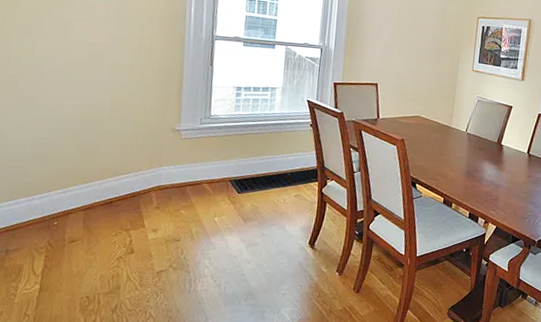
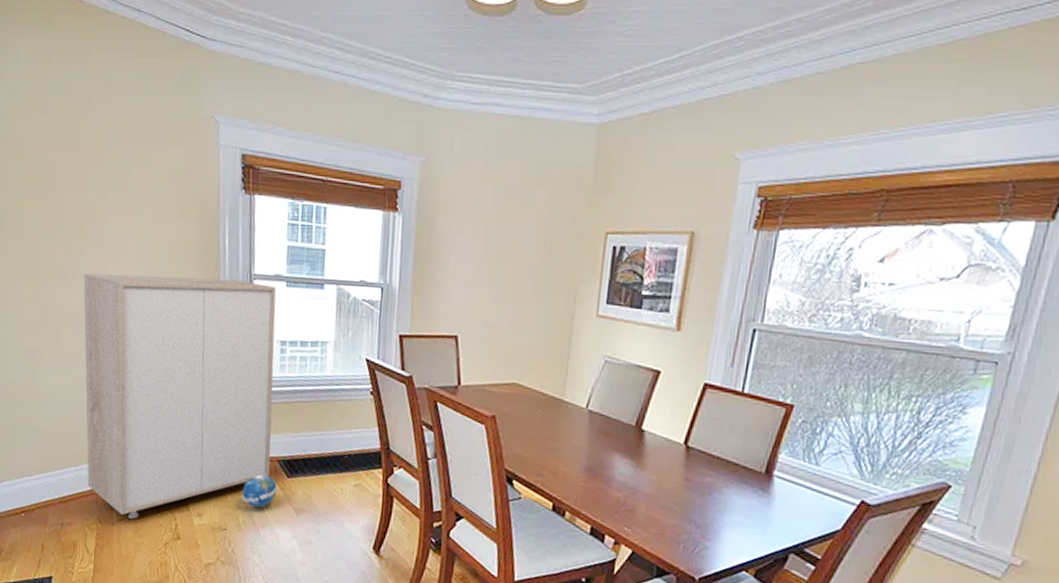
storage cabinet: none [39,30,235,239] -> present [83,273,276,519]
globe: none [194,192,230,219] -> present [240,474,279,508]

